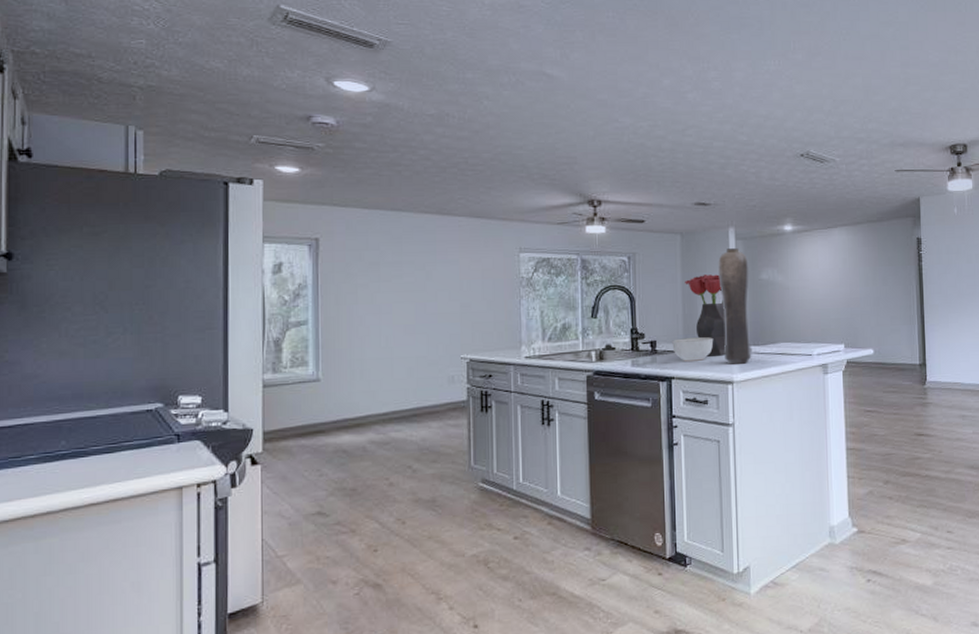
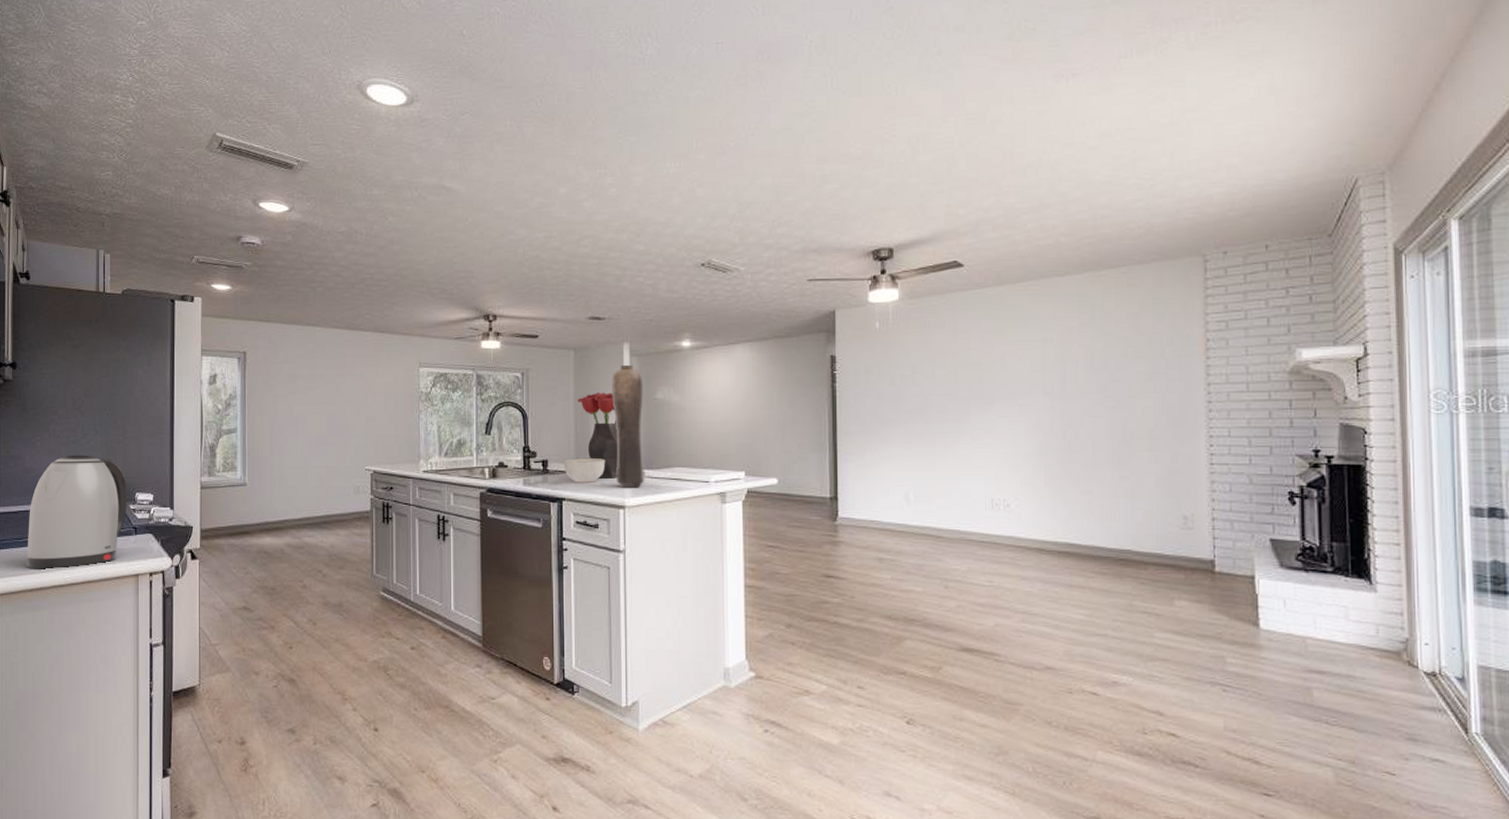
kettle: none [26,355,167,491] -> present [26,454,127,569]

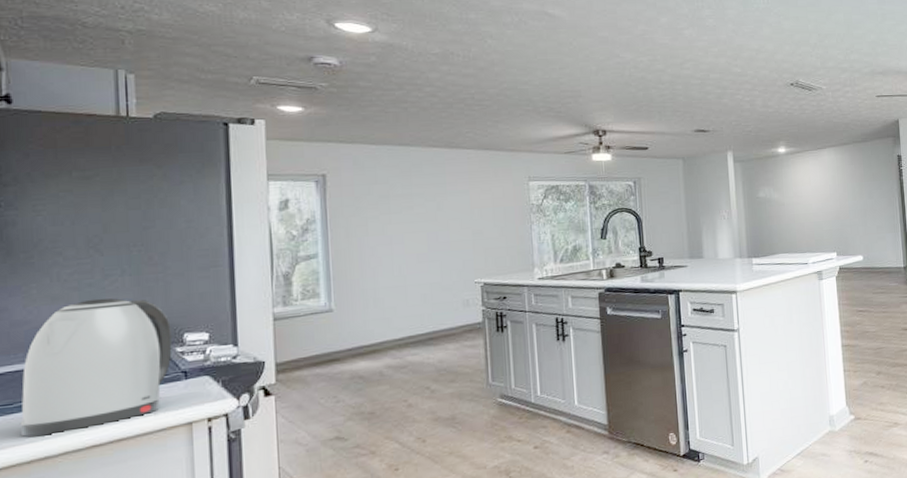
bowl: present [564,458,606,483] -> none [678,251,718,275]
bouquet: present [577,393,618,479] -> none [688,194,729,270]
vase: present [612,364,645,488] -> none [718,169,753,276]

